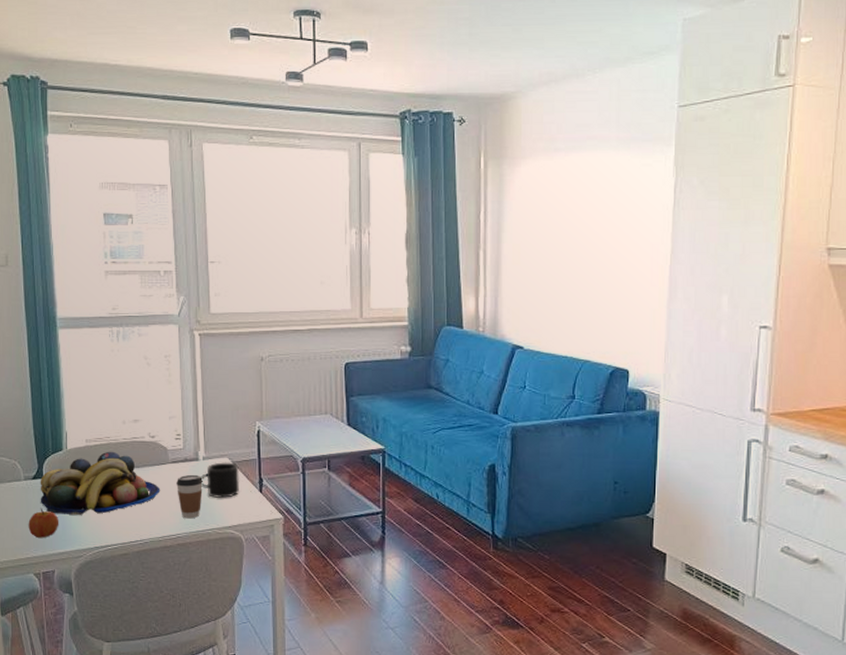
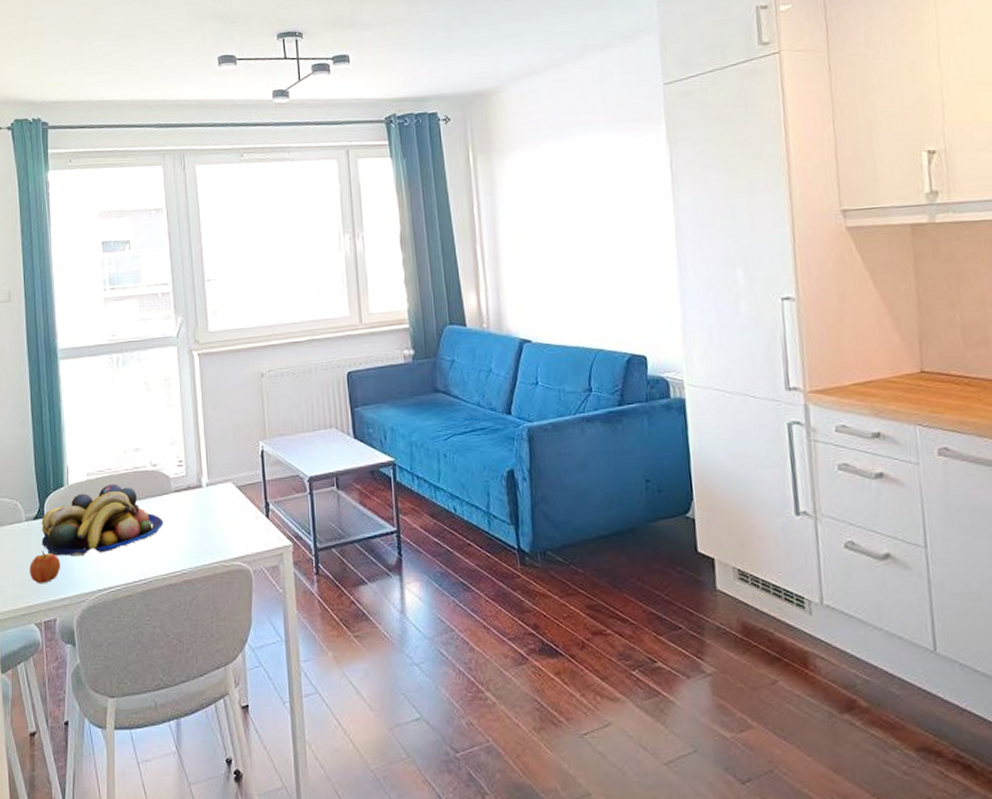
coffee cup: present [177,474,203,519] -> none [180,503,207,552]
mug: present [200,462,240,499] -> none [204,487,246,528]

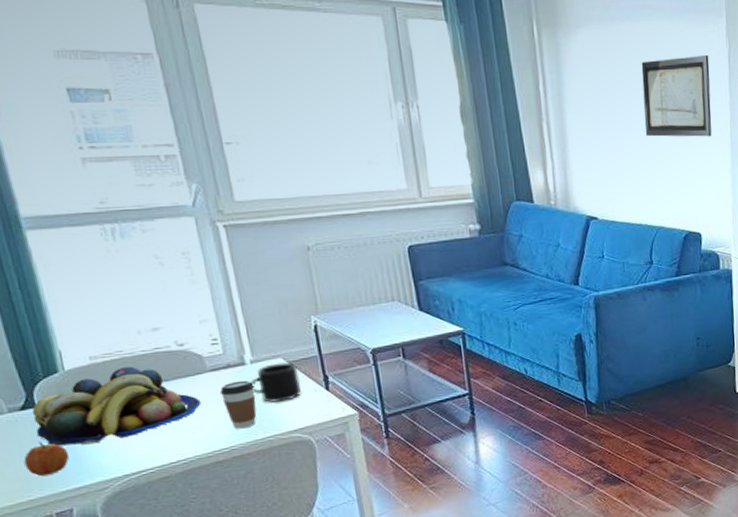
coffee cup: none [180,503,207,552] -> present [220,380,257,429]
mug: none [204,487,246,528] -> present [250,362,301,403]
wall art: none [575,163,655,253] -> present [641,54,712,137]

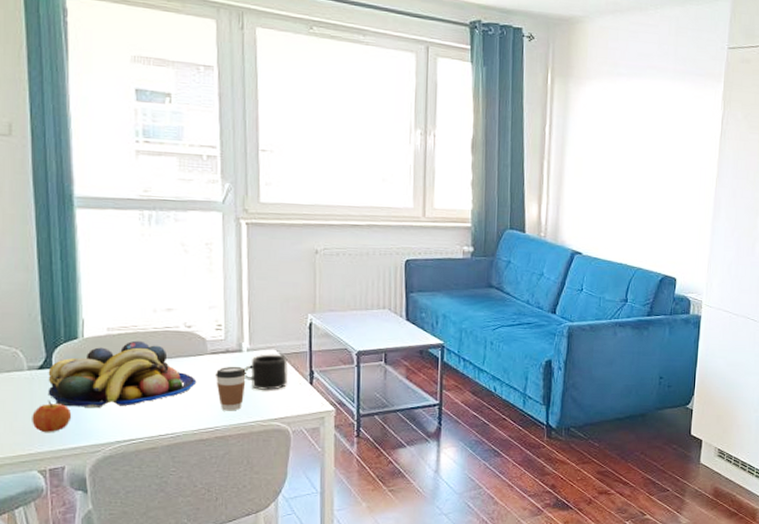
wall art: present [641,54,712,137] -> none [636,114,704,190]

